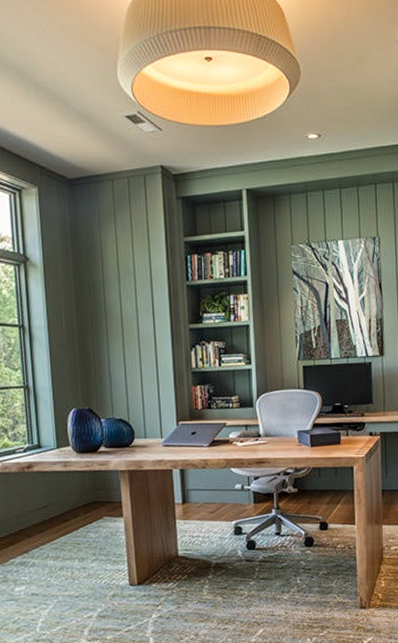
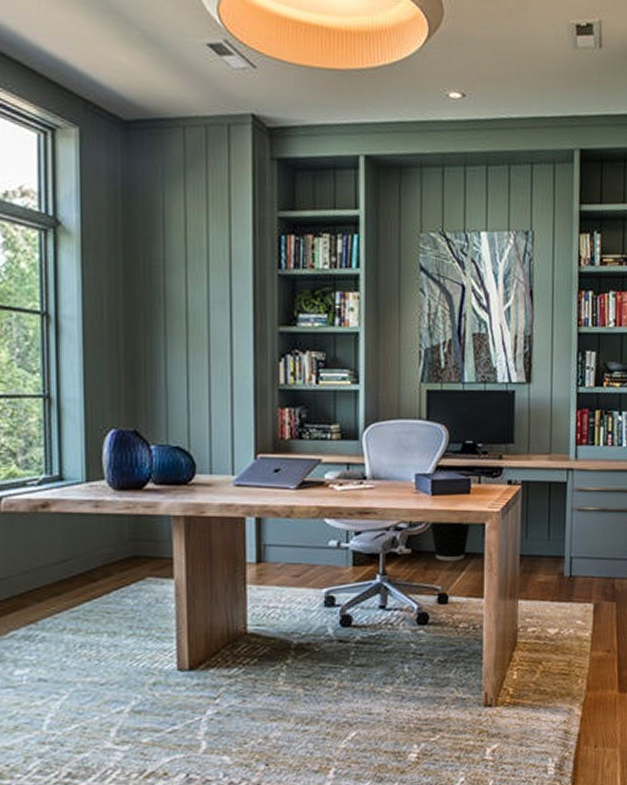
wastebasket: none [311,467,342,497] -> present [430,523,470,561]

